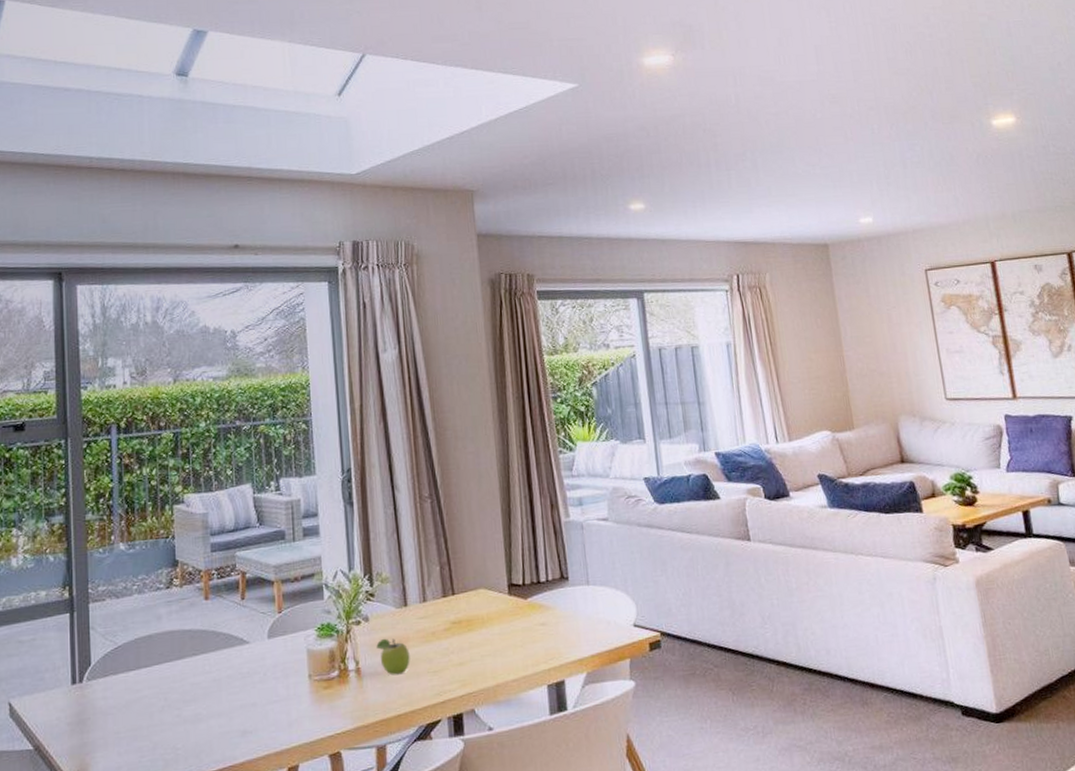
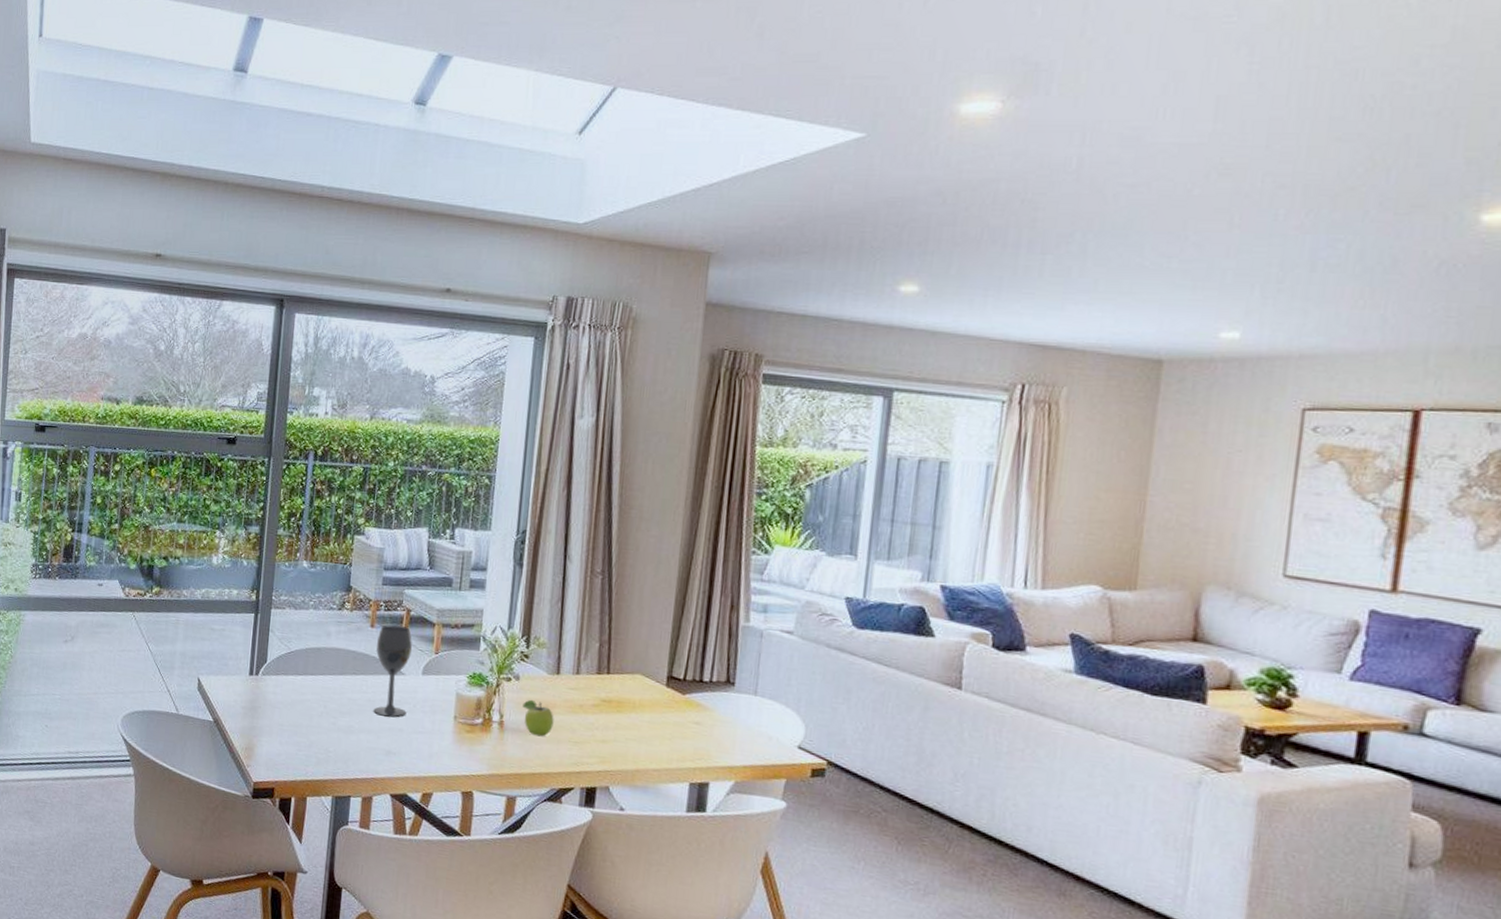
wine glass: none [213,591,257,694] -> present [373,625,413,717]

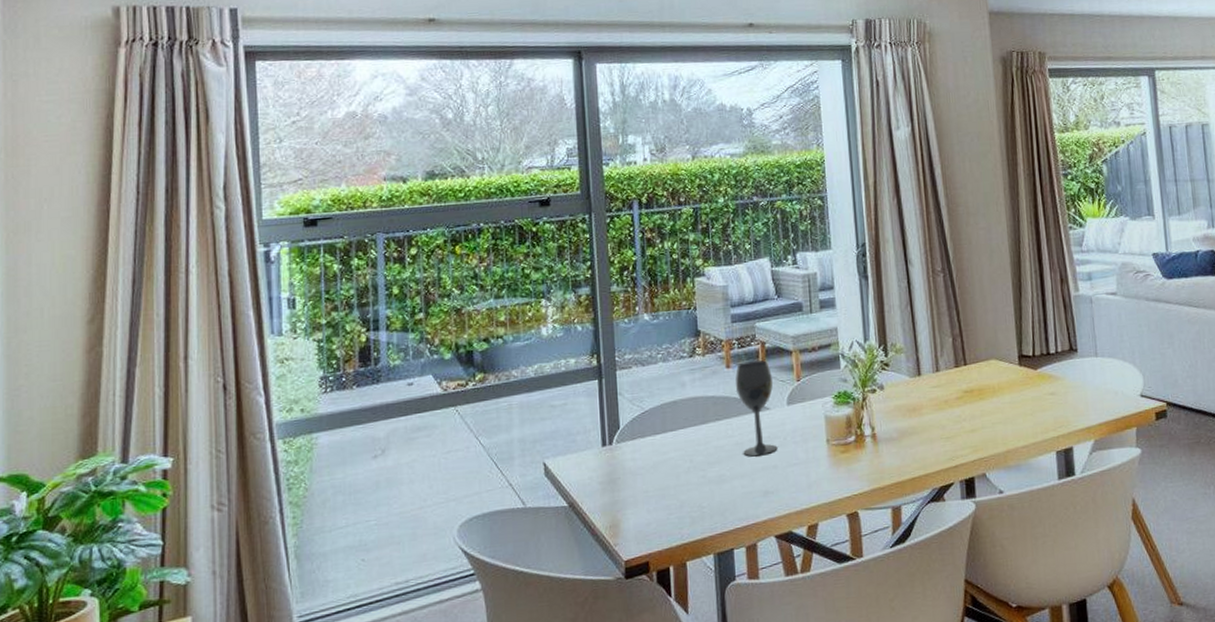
fruit: present [522,699,554,737] -> none [891,406,924,441]

